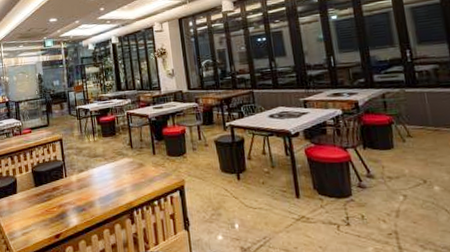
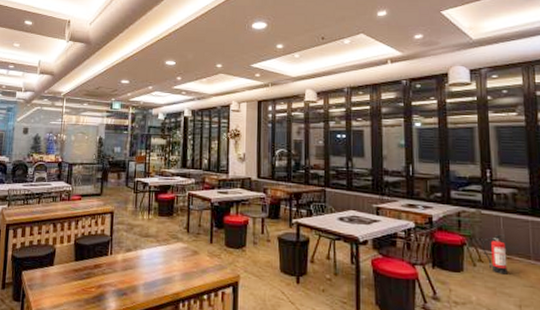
fire extinguisher: none [408,108,437,146] -> present [481,234,508,275]

